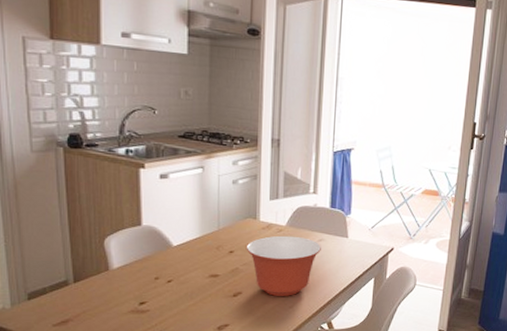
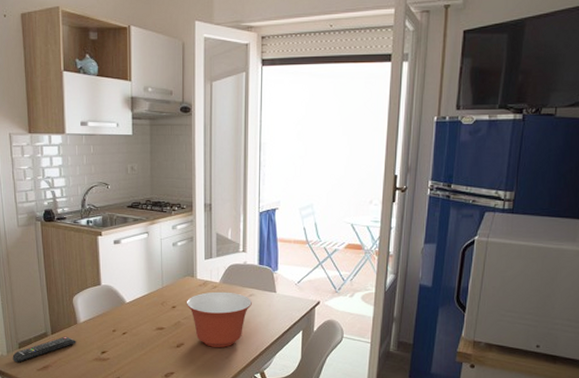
remote control: none [18,285,107,317] -> present [12,336,76,363]

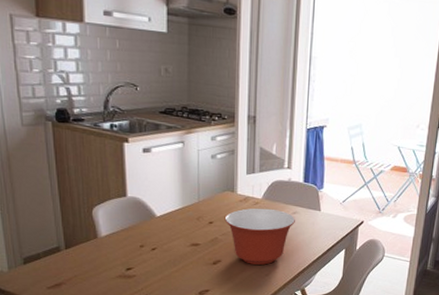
remote control: present [12,336,76,363] -> none [15,251,96,280]

